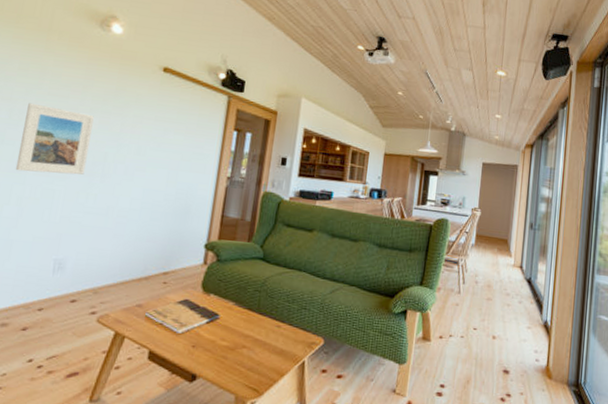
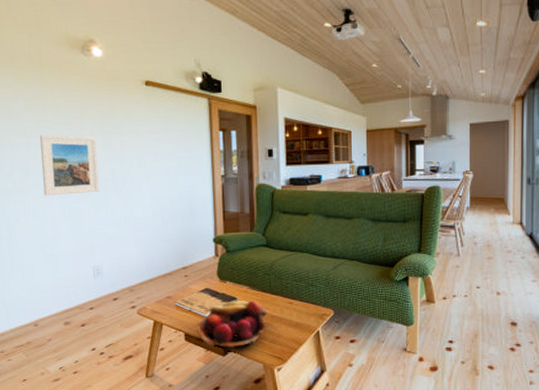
fruit basket: none [165,316,251,380] -> present [196,299,268,353]

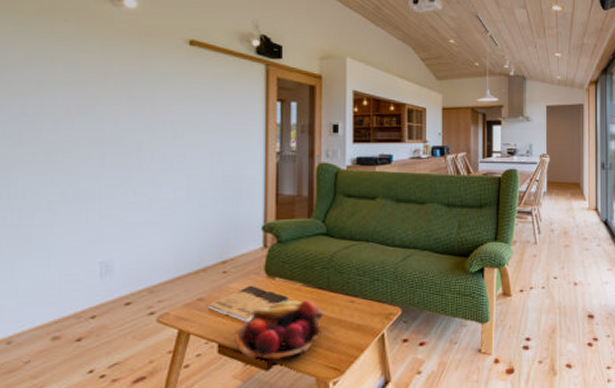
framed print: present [40,134,99,196] -> none [39,96,119,173]

